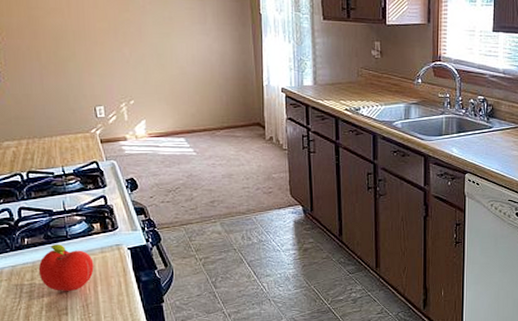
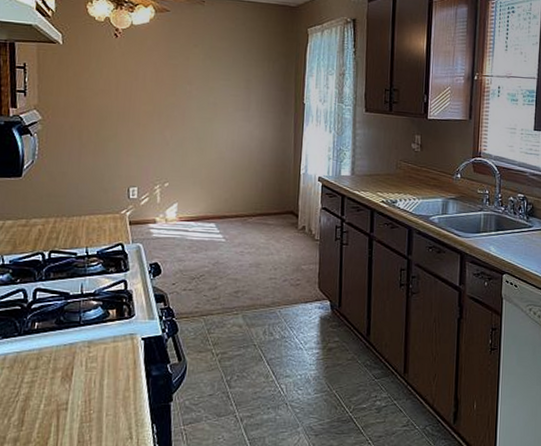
fruit: present [38,244,94,291] -> none [43,330,104,383]

